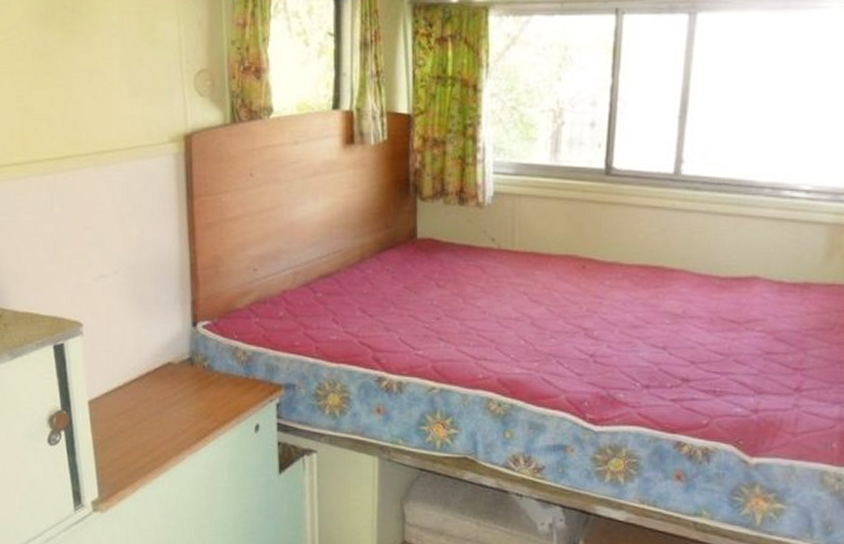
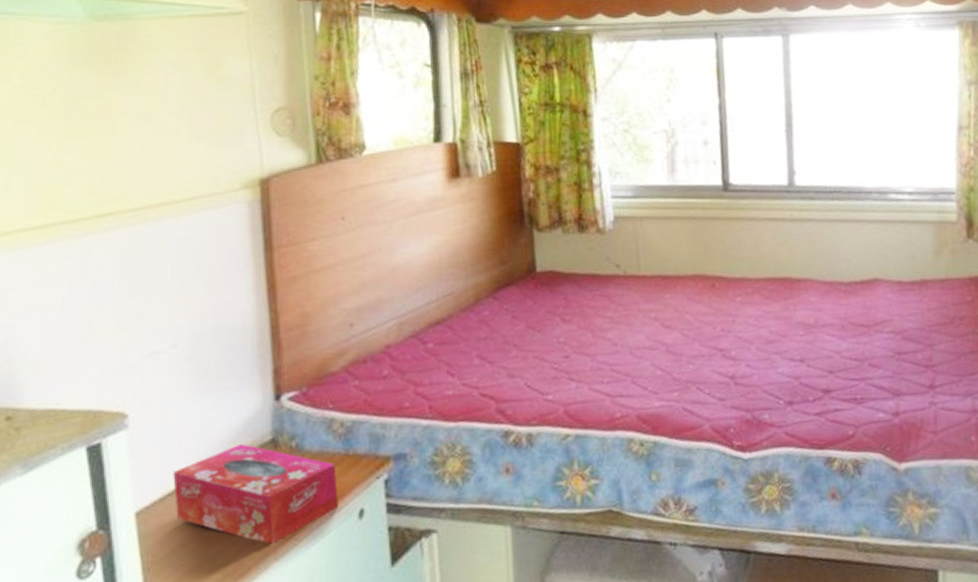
tissue box: none [115,358,240,441] -> present [173,443,339,544]

